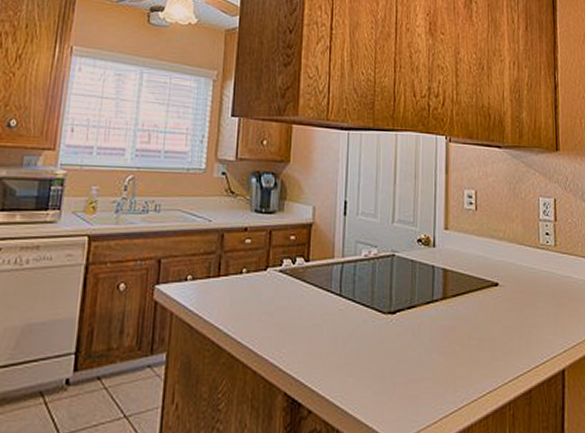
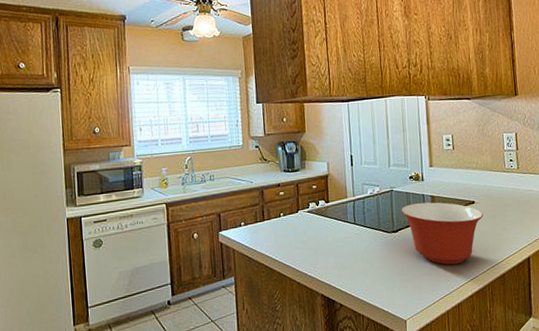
mixing bowl: none [403,277,508,369] -> present [401,202,483,265]

